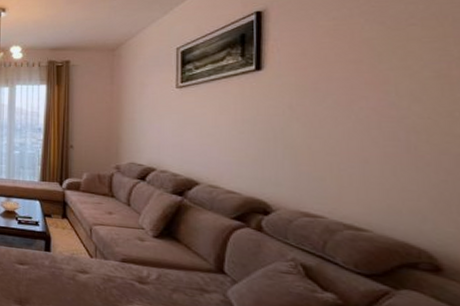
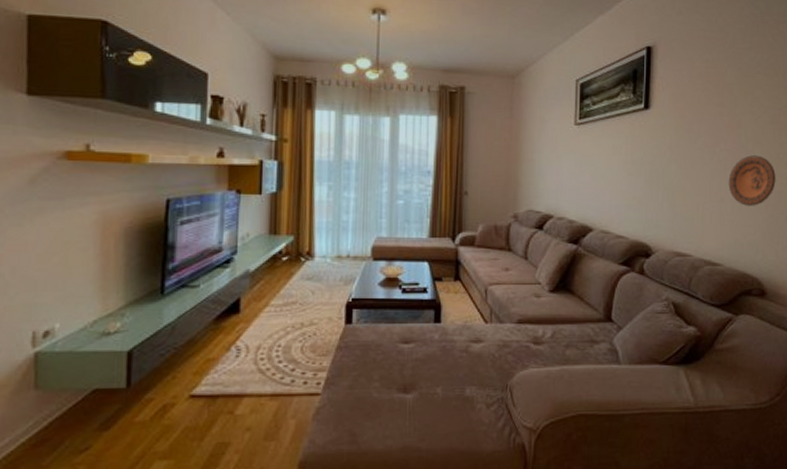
decorative plate: none [373,113,450,169] -> present [728,155,776,206]

